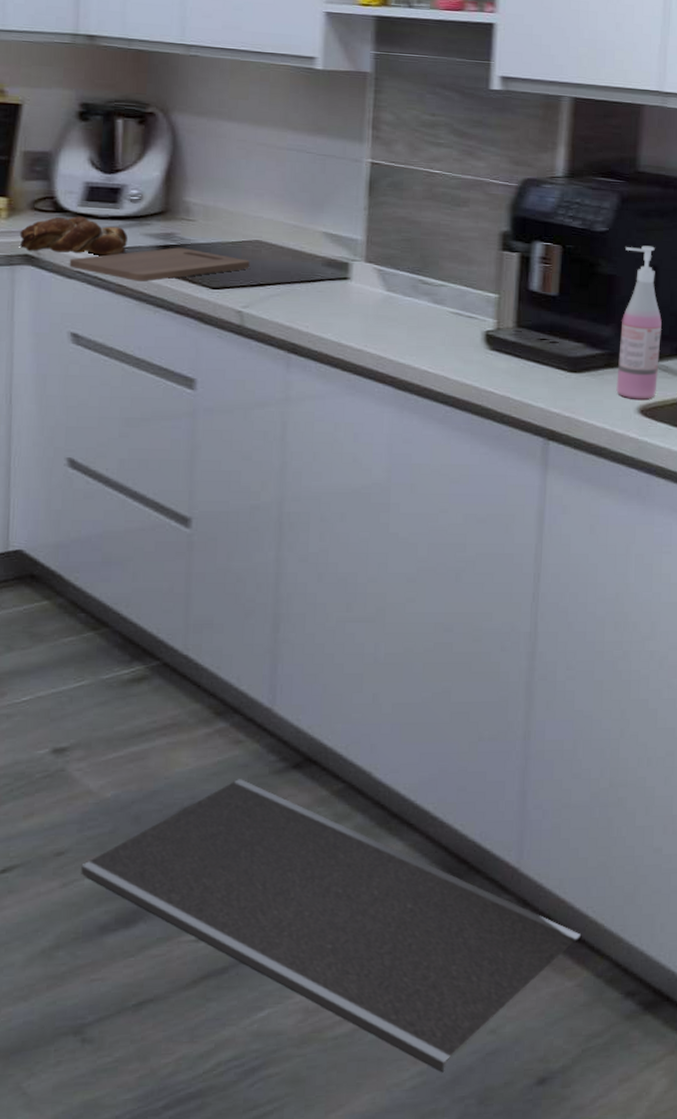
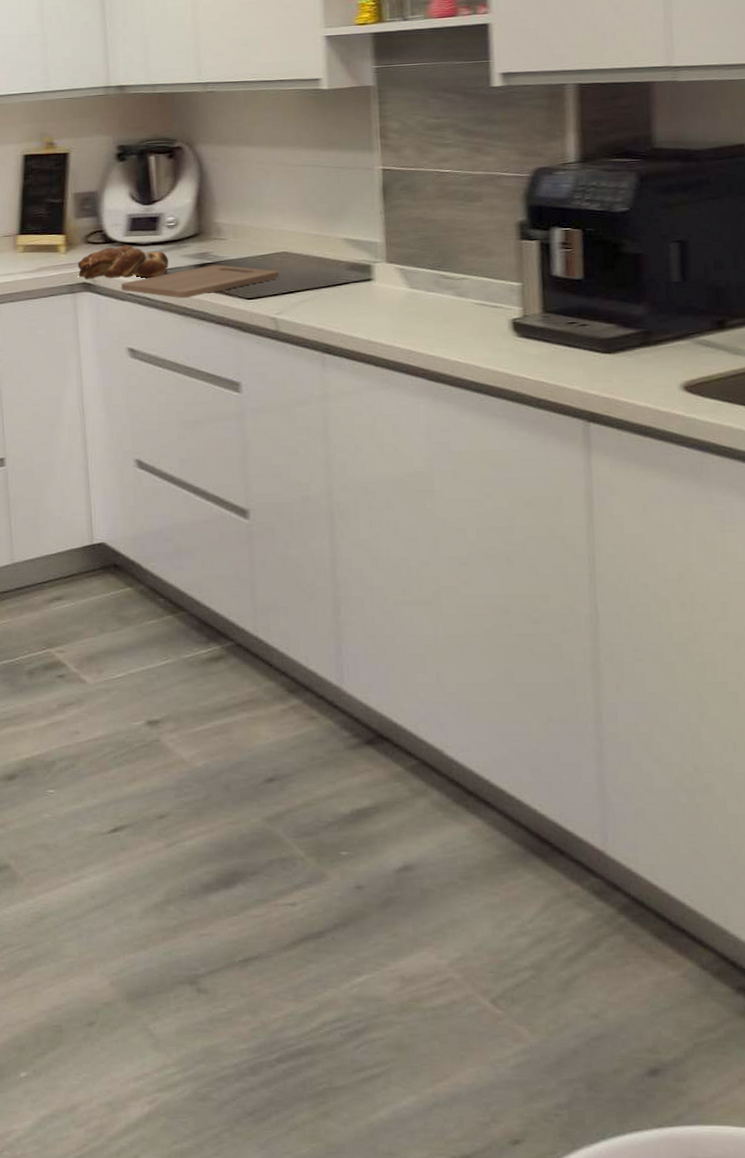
door mat: present [81,779,582,1072] -> none [182,753,681,1052]
soap dispenser: present [616,245,662,400] -> none [649,221,701,376]

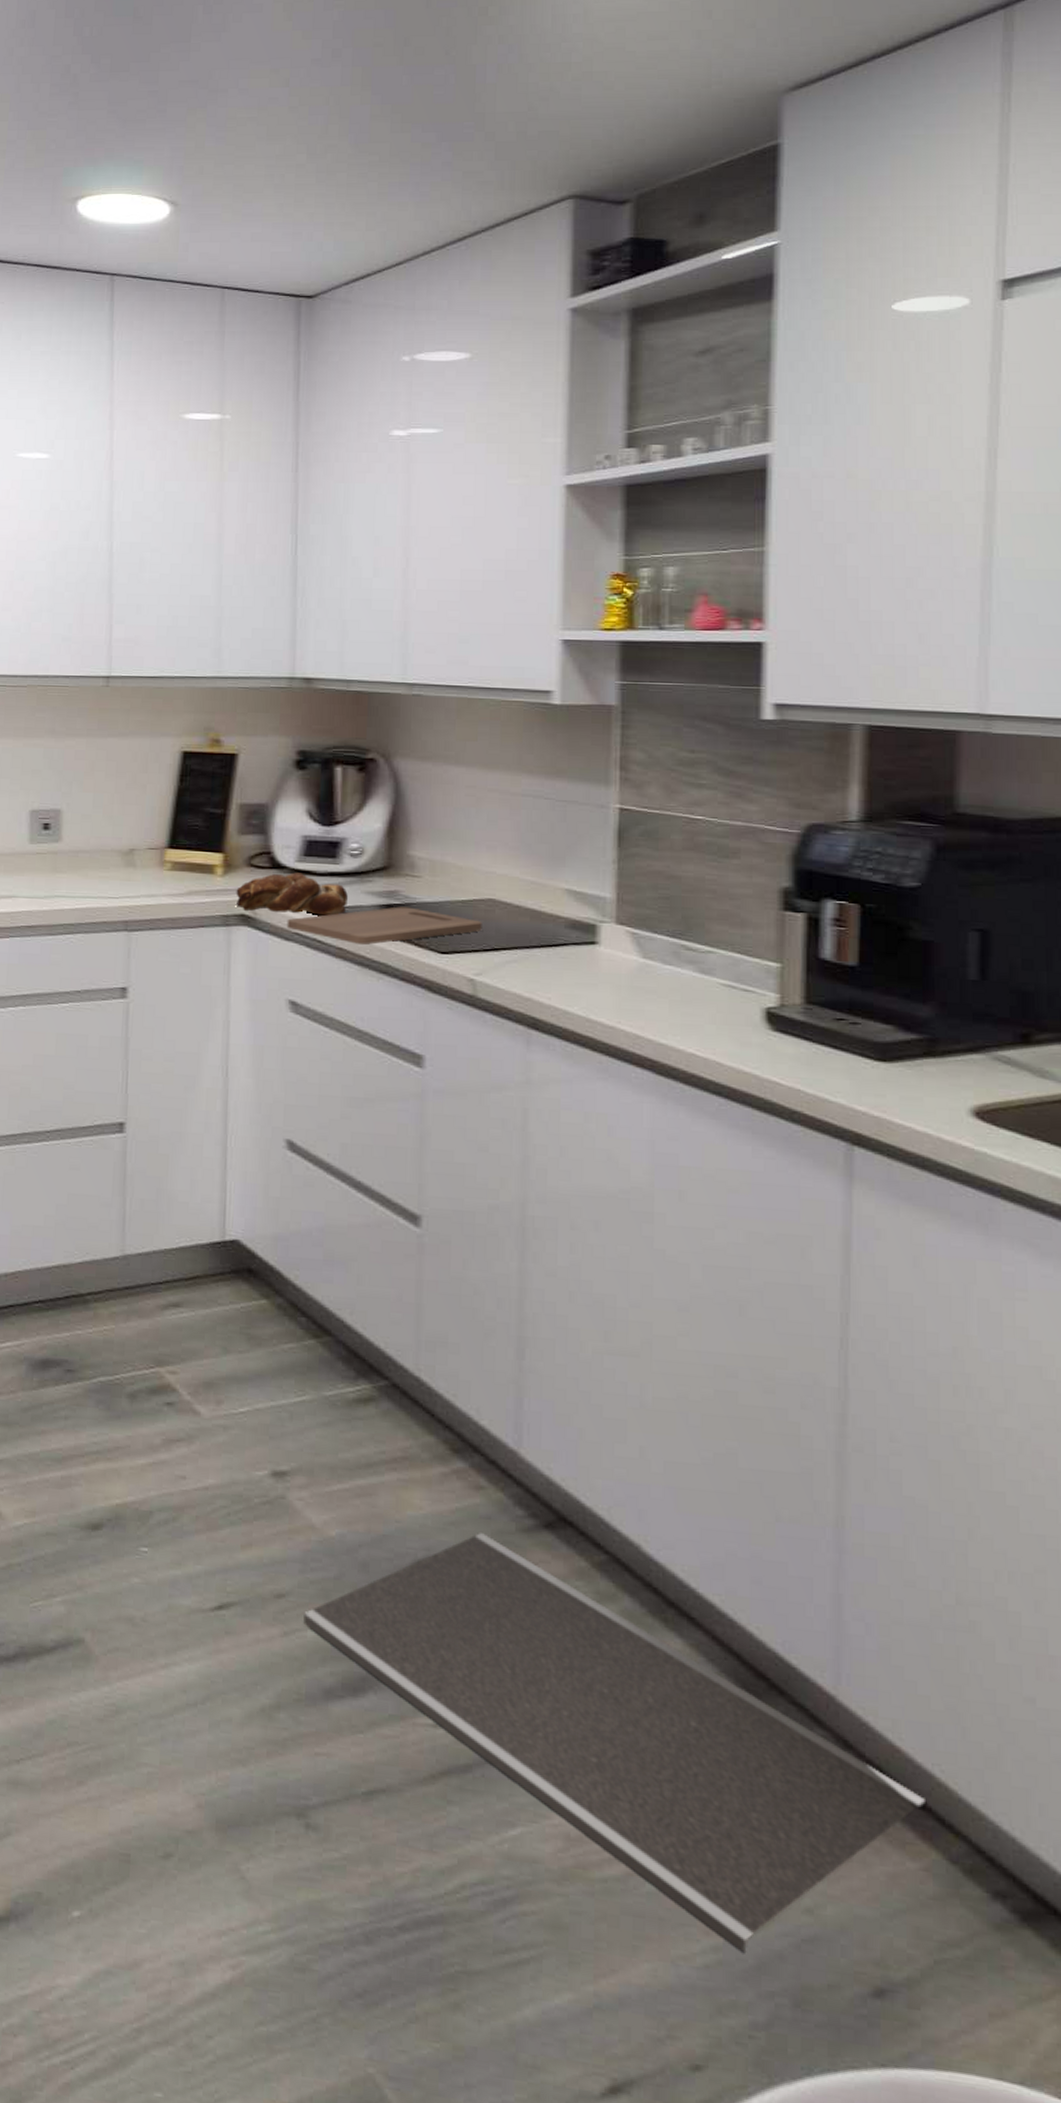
door mat: none [182,753,681,1052] -> present [303,1533,927,1952]

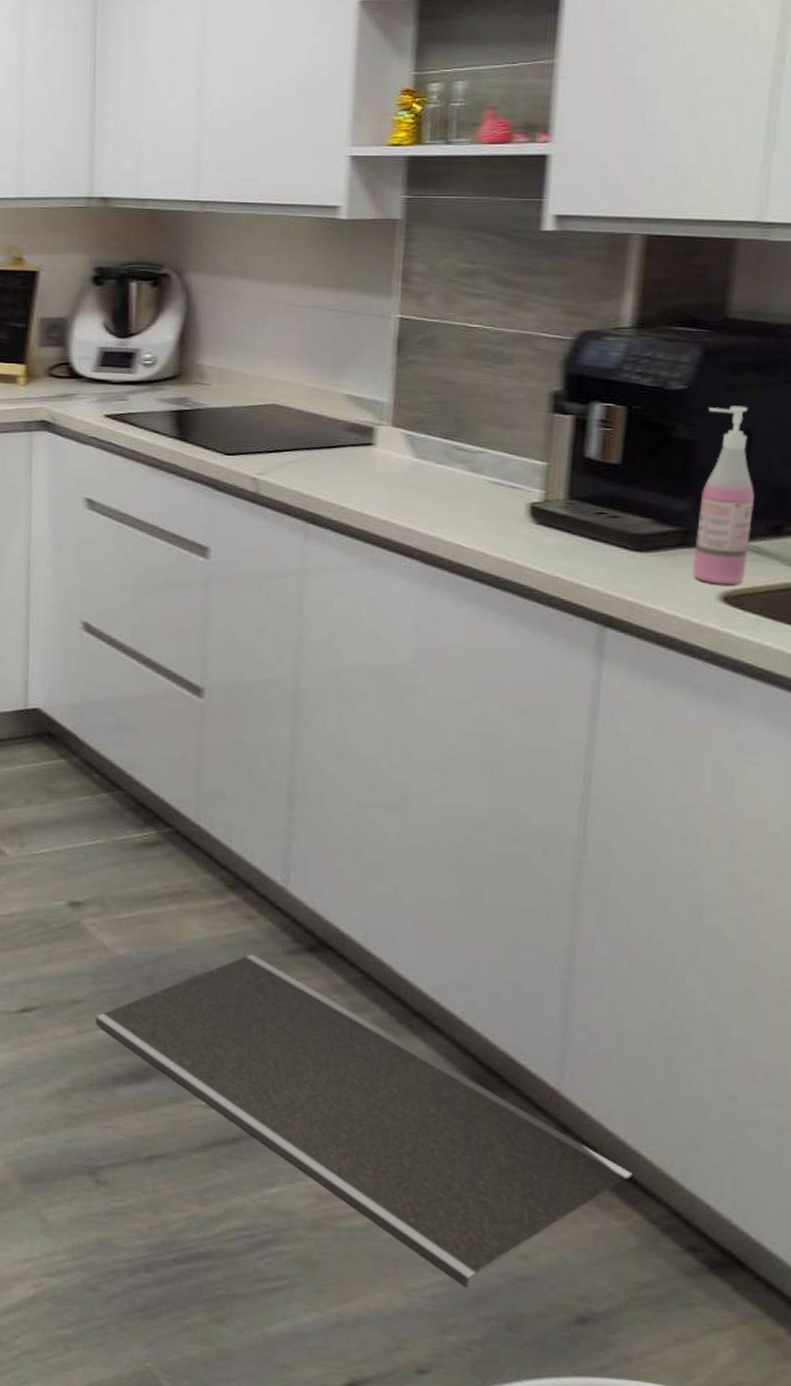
bread loaf: present [236,872,348,916] -> none [37,381,141,421]
cutting board: present [286,906,482,946] -> none [84,412,266,448]
soap dispenser: none [940,904,999,1099] -> present [692,406,755,585]

